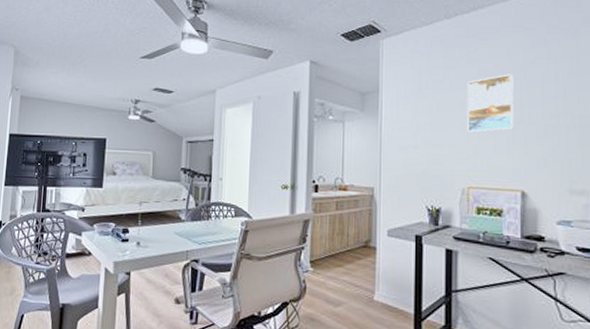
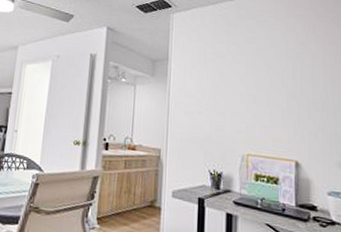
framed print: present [468,74,514,133] -> none [247,53,288,104]

